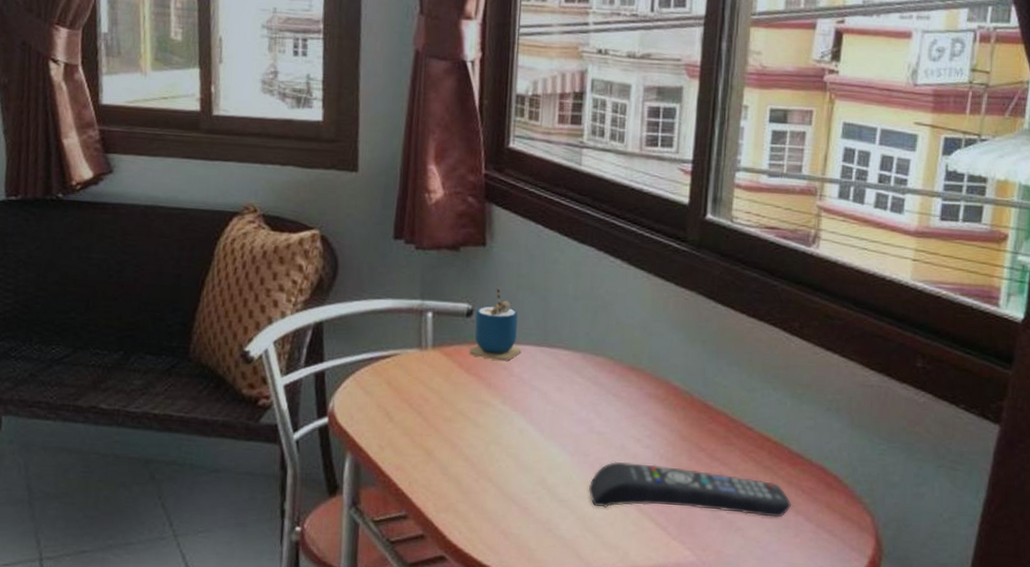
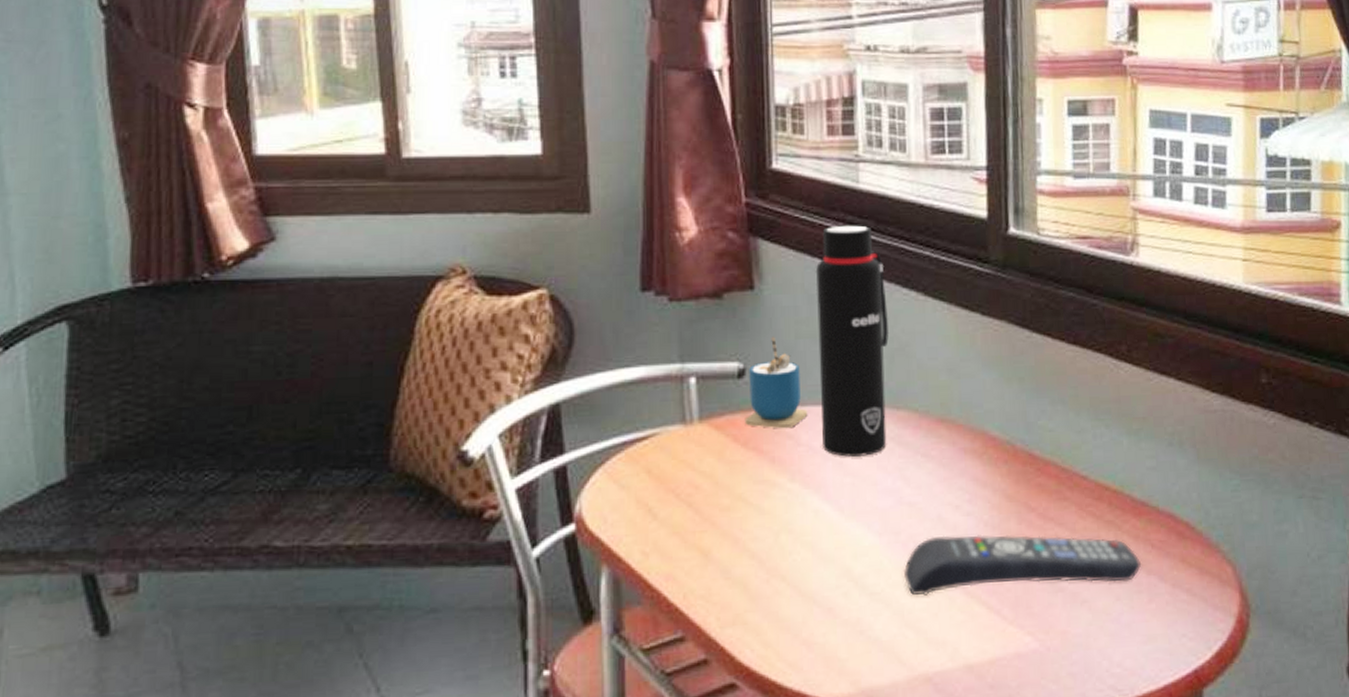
water bottle: none [531,199,596,391] -> present [815,225,889,457]

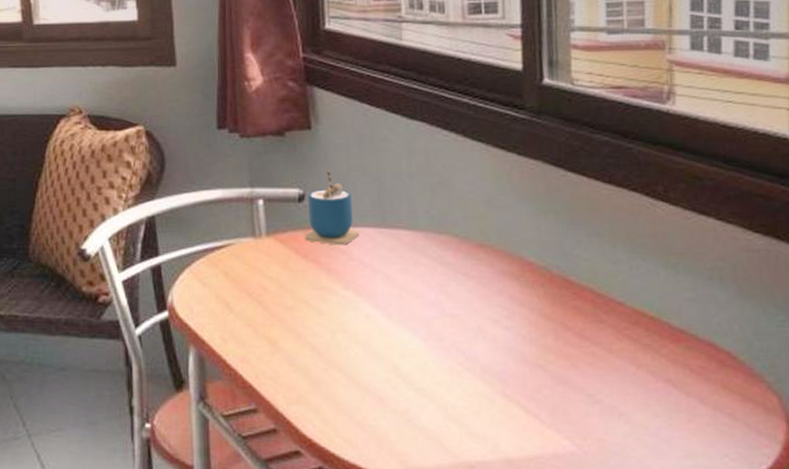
water bottle: present [815,225,889,457] -> none [364,76,431,272]
remote control: present [903,535,1142,596] -> none [446,344,681,401]

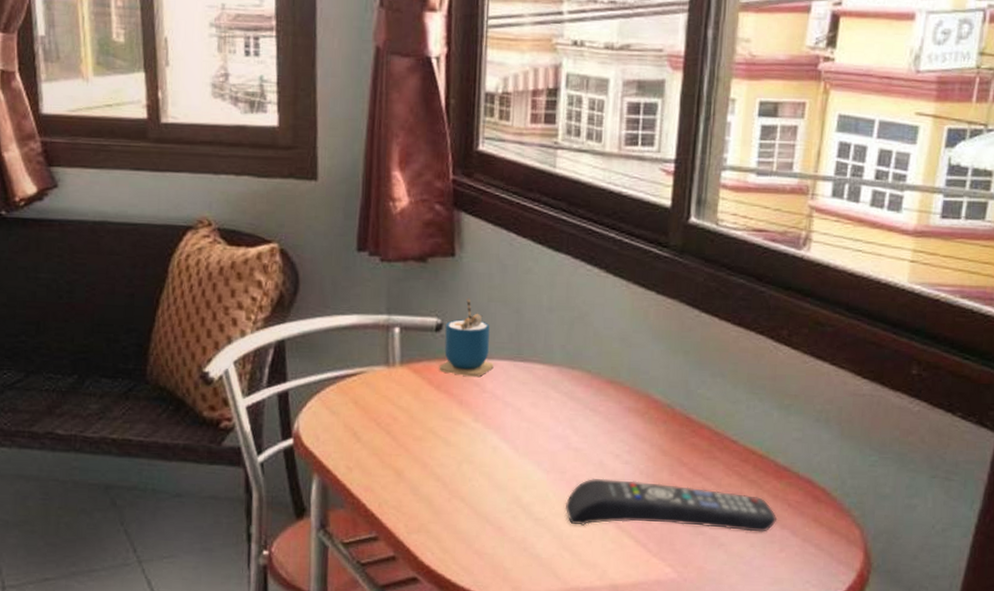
remote control: none [446,344,681,401] -> present [565,478,778,532]

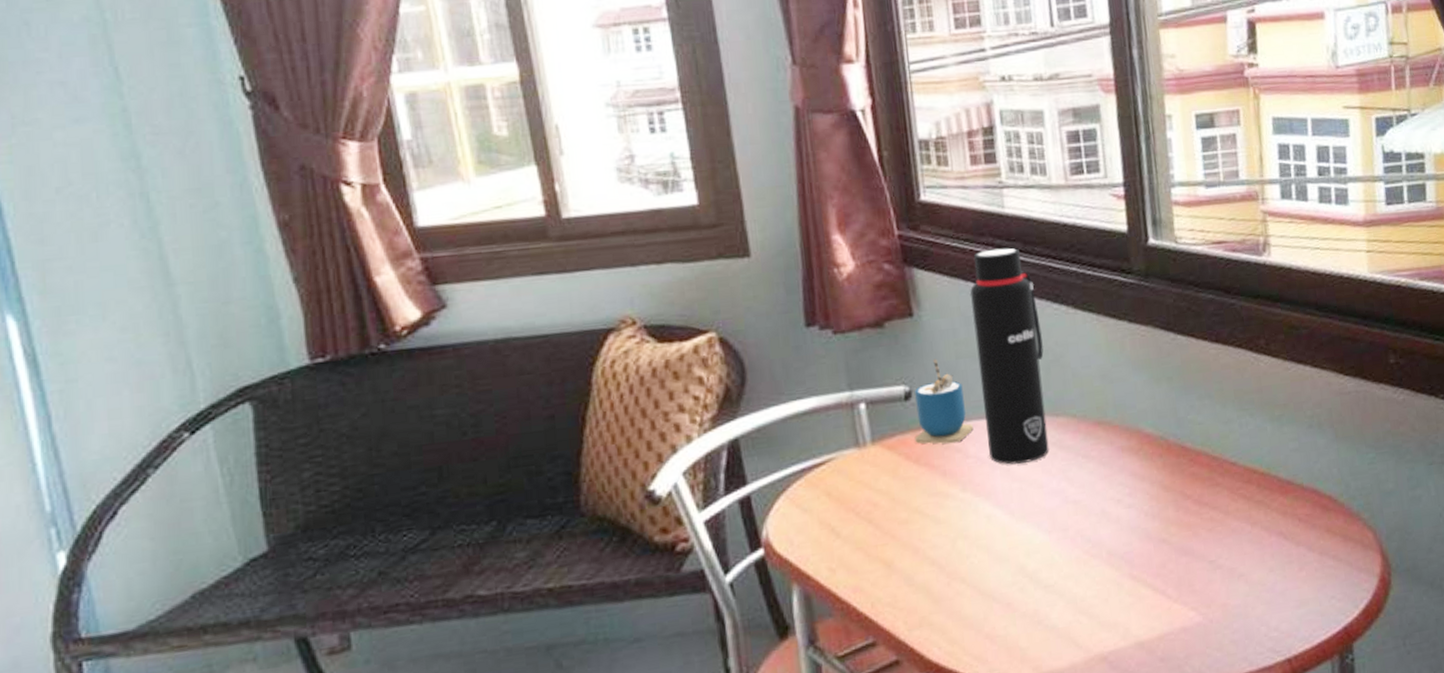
water bottle: none [505,205,572,406] -> present [970,247,1050,465]
remote control: present [565,478,778,532] -> none [1073,516,1291,584]

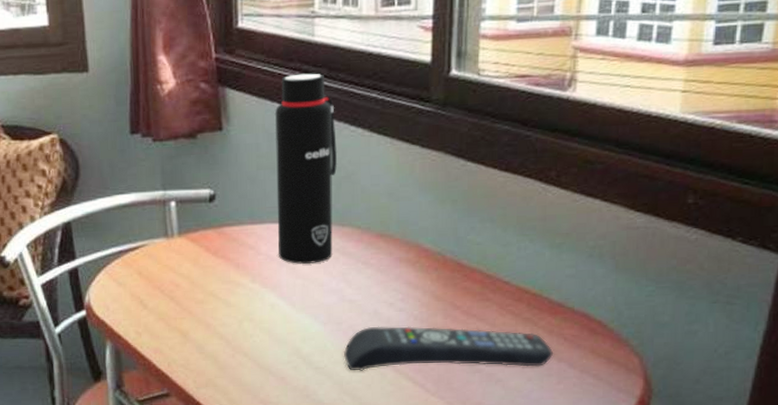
cup: present [914,358,974,444] -> none [215,168,267,242]
remote control: none [1073,516,1291,584] -> present [343,326,554,371]

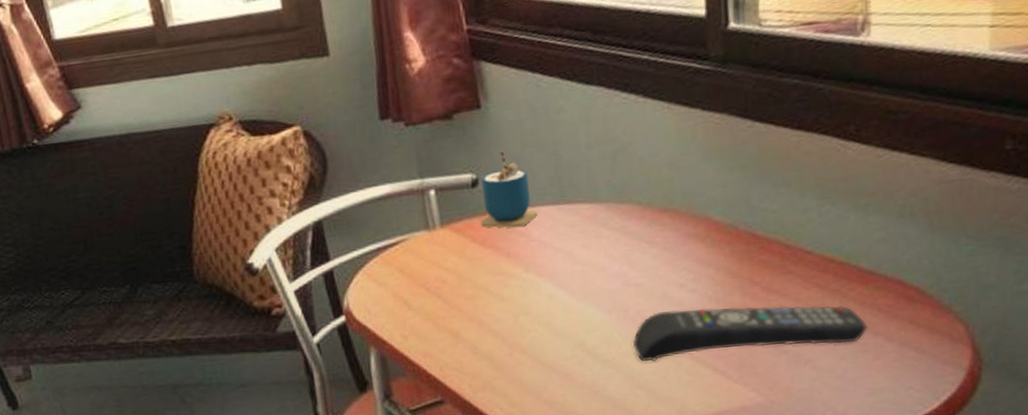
cup: none [215,168,267,242] -> present [481,148,538,228]
water bottle: present [274,73,337,264] -> none [537,37,613,248]

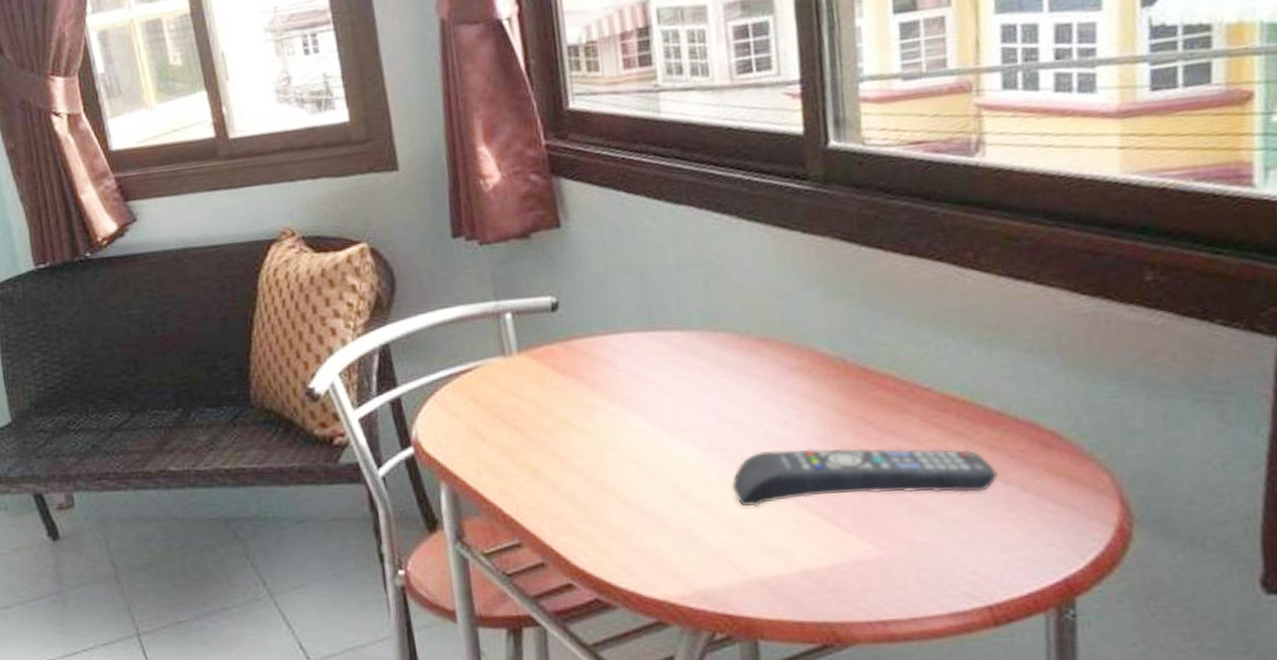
cup: present [481,148,538,228] -> none [561,270,624,356]

